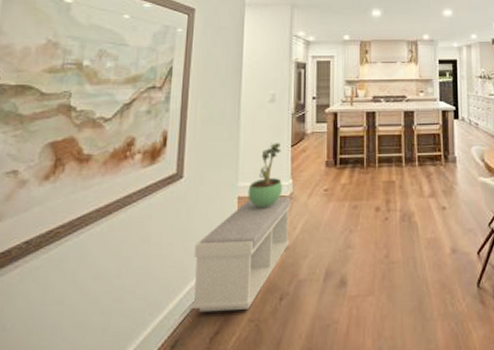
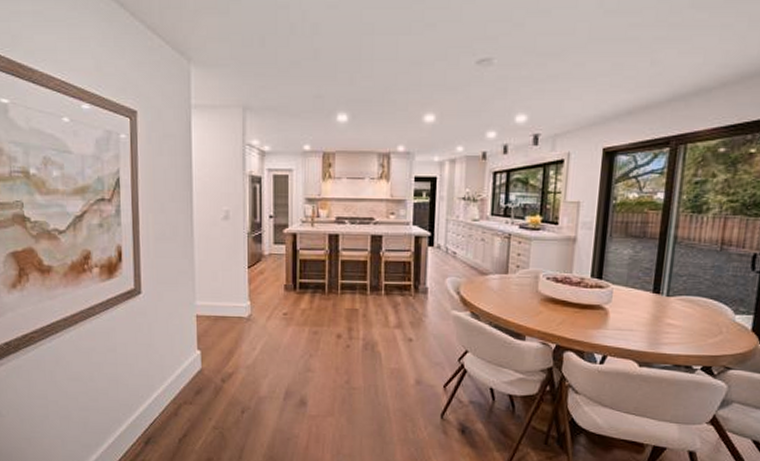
bench: present [191,197,291,313] -> none [158,318,250,418]
potted plant: present [248,143,283,207] -> none [206,263,241,327]

